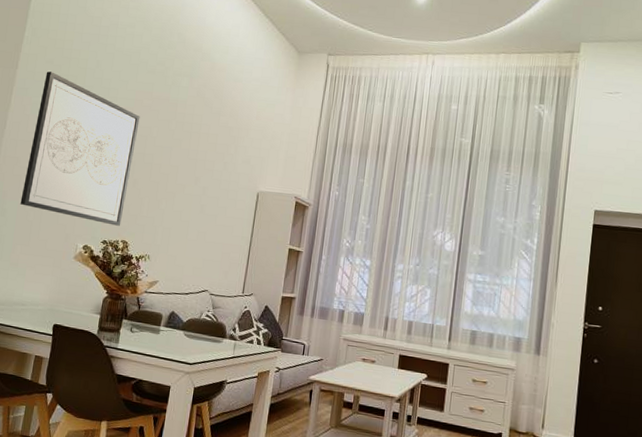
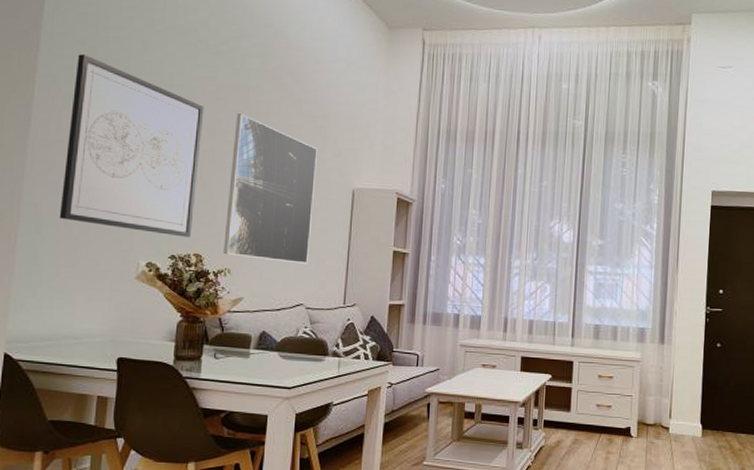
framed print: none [145,123,230,256] -> present [223,113,318,264]

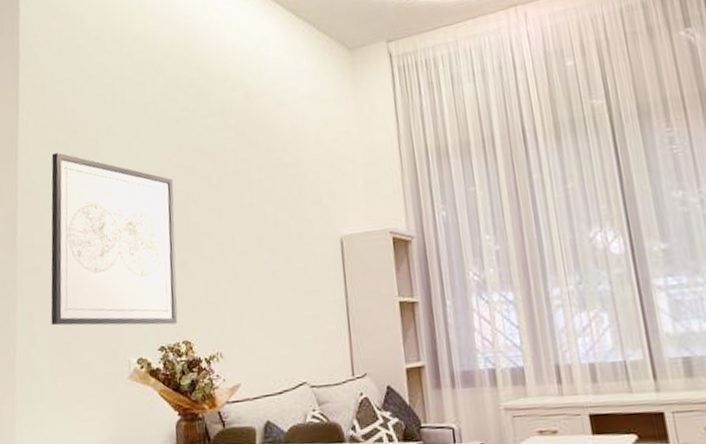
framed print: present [223,113,318,264] -> none [205,178,304,337]

